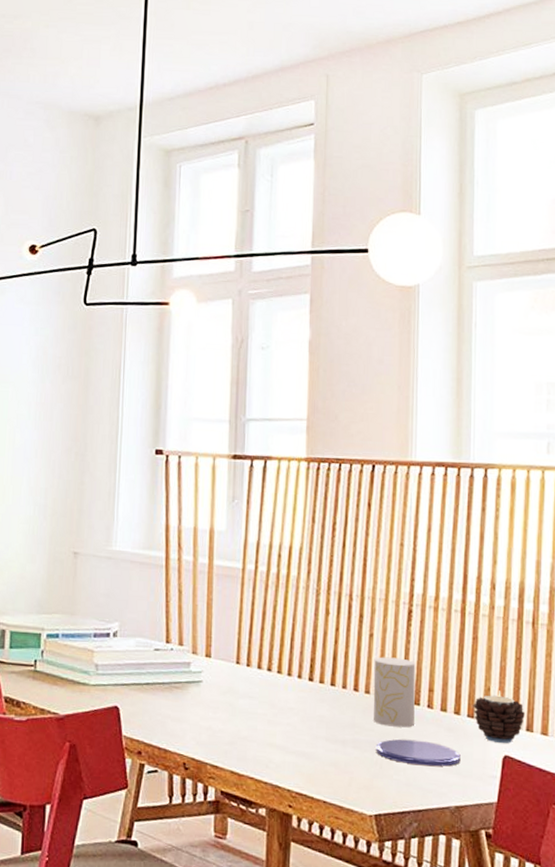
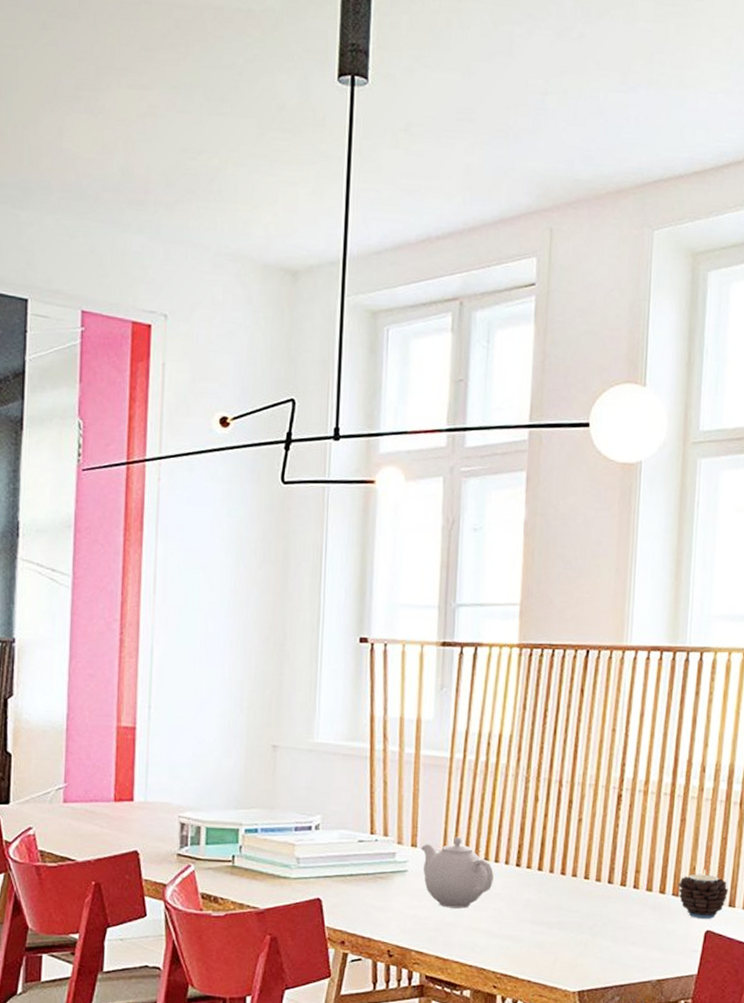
teapot: none [215,648,287,722] -> present [421,836,494,909]
cup: present [373,657,416,728] -> none [580,841,623,908]
saucer: present [375,739,461,766] -> none [580,919,664,944]

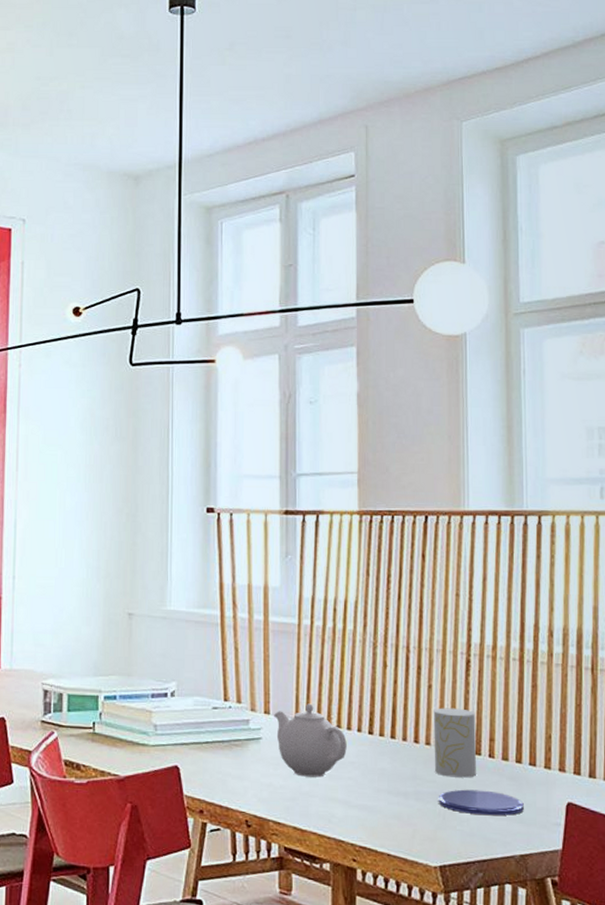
cup: none [580,841,623,908] -> present [433,708,476,778]
saucer: none [580,919,664,944] -> present [438,789,524,816]
candle: present [678,869,728,919] -> none [534,738,587,790]

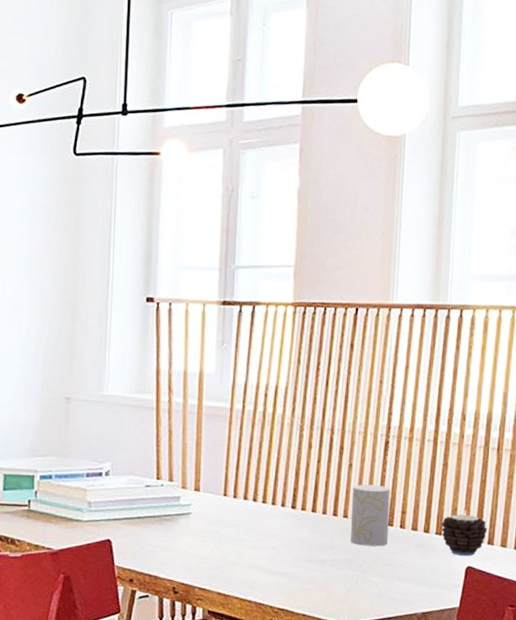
teapot: present [274,703,347,777] -> none [204,481,271,548]
saucer: present [438,789,524,816] -> none [351,556,428,579]
candle: none [534,738,587,790] -> present [441,510,487,556]

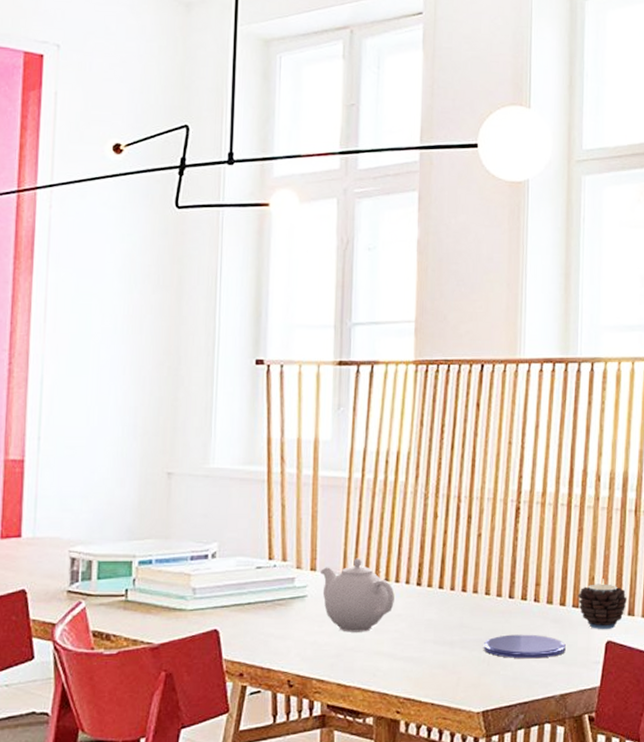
teapot: none [204,481,271,548] -> present [321,558,394,632]
cup: present [351,484,390,546] -> none [481,555,523,624]
saucer: none [351,556,428,579] -> present [483,634,566,659]

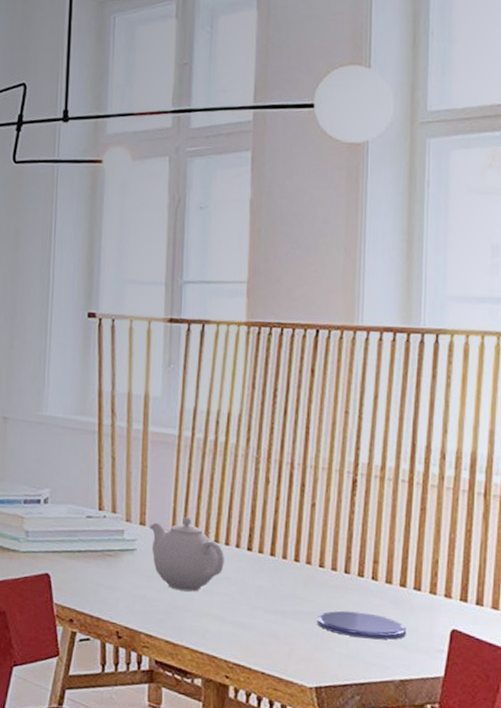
candle: present [578,579,627,629] -> none [420,563,475,617]

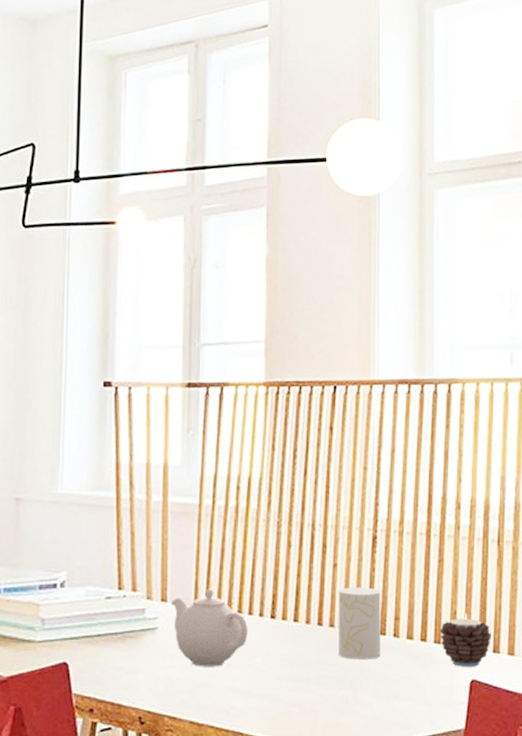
cup: none [315,527,360,600] -> present [338,587,381,660]
saucer: present [316,610,406,640] -> none [341,671,428,698]
candle: none [420,563,475,617] -> present [439,613,491,667]

